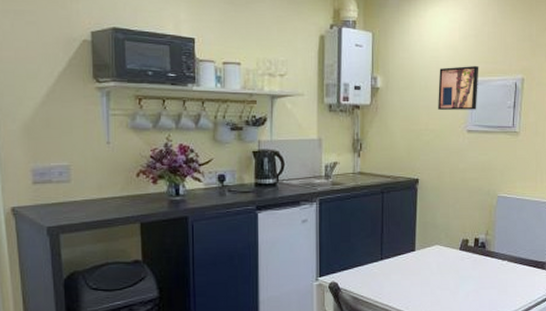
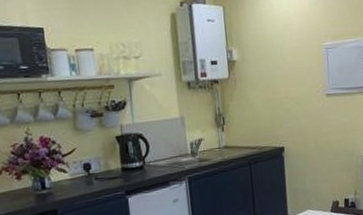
wall art: present [438,66,479,110] -> none [292,30,333,77]

